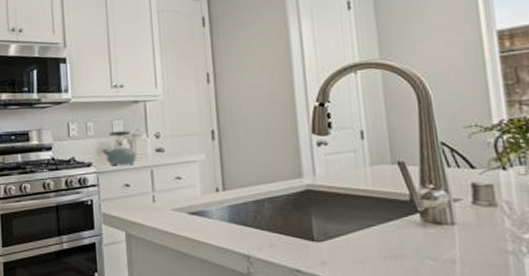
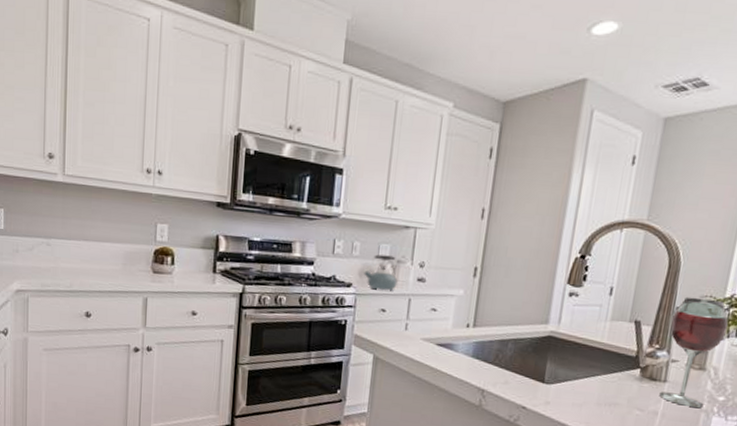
wineglass: none [439,128,509,249] -> present [659,296,728,408]

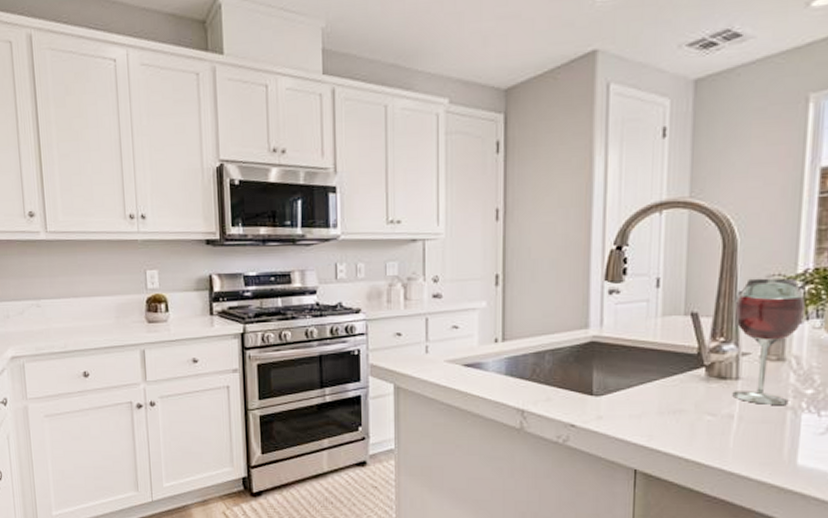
kettle: present [362,254,398,291] -> none [371,273,411,313]

